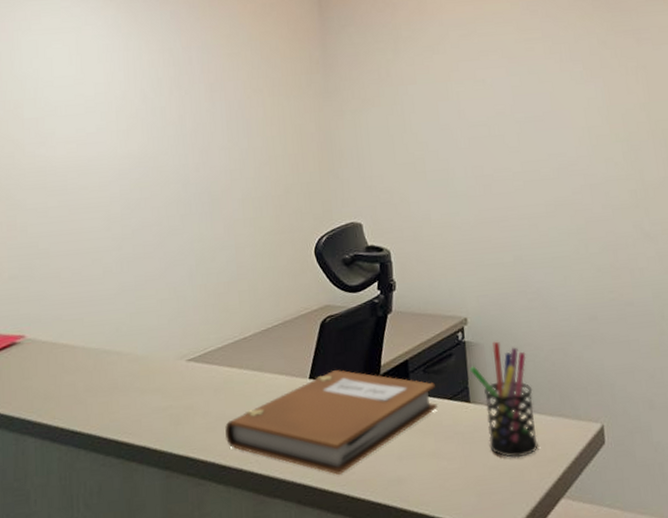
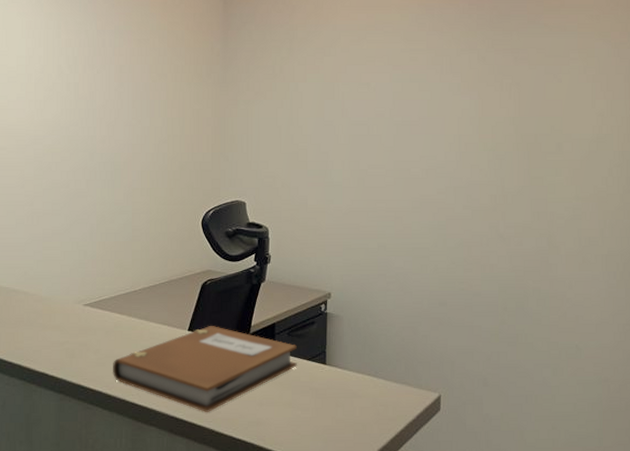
pen holder: present [469,341,538,458] -> none [328,315,382,415]

